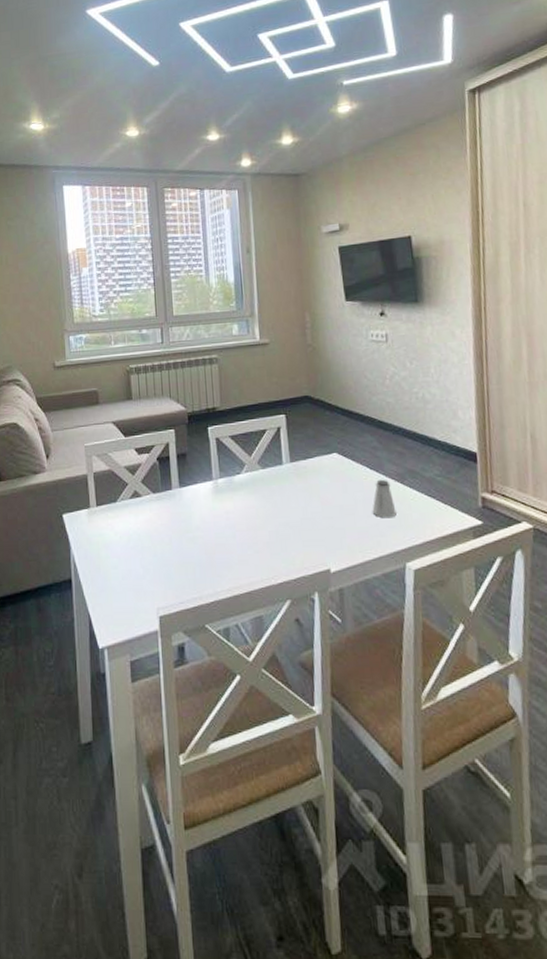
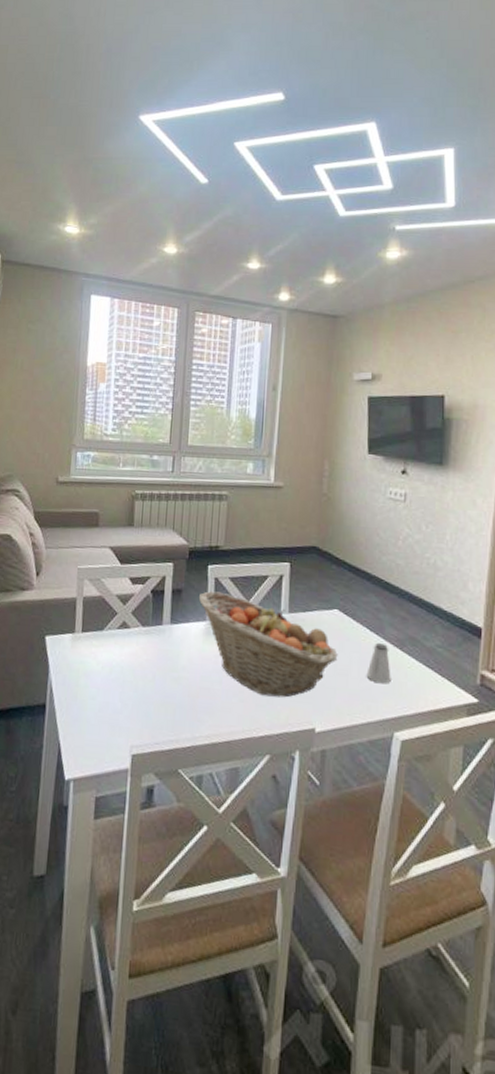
fruit basket: none [202,451,343,544] -> present [198,591,338,698]

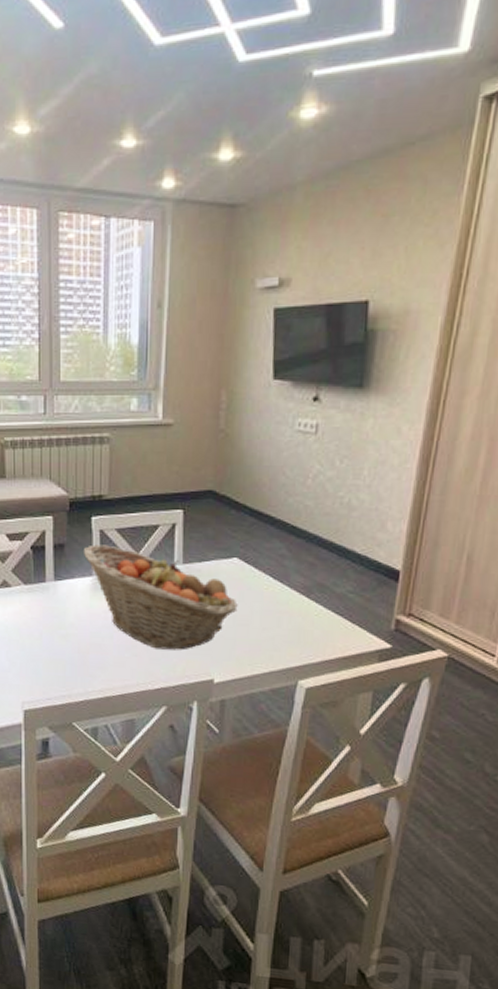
saltshaker: present [366,642,391,684] -> none [269,590,297,633]

